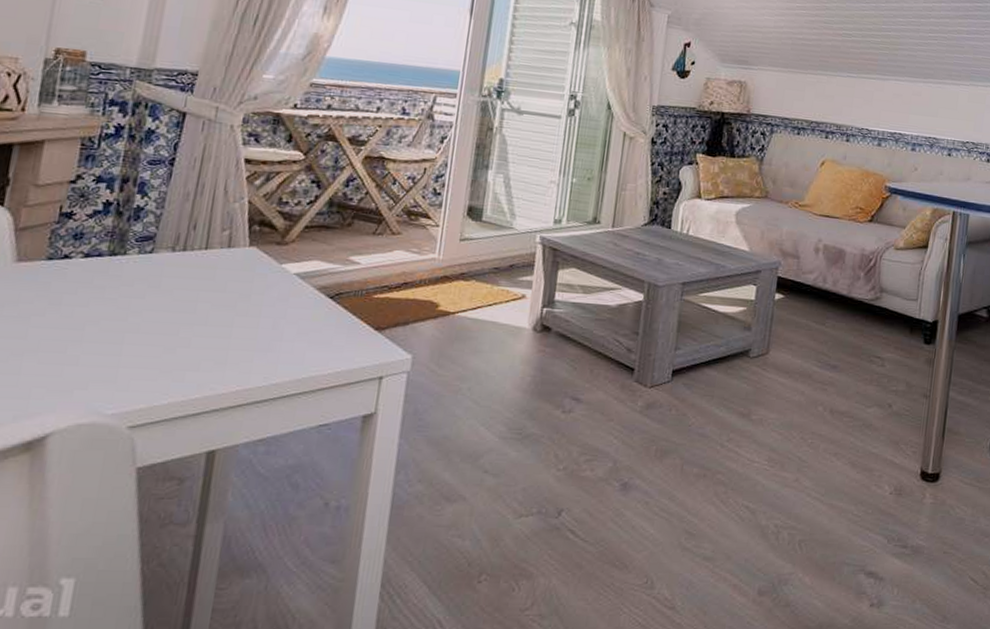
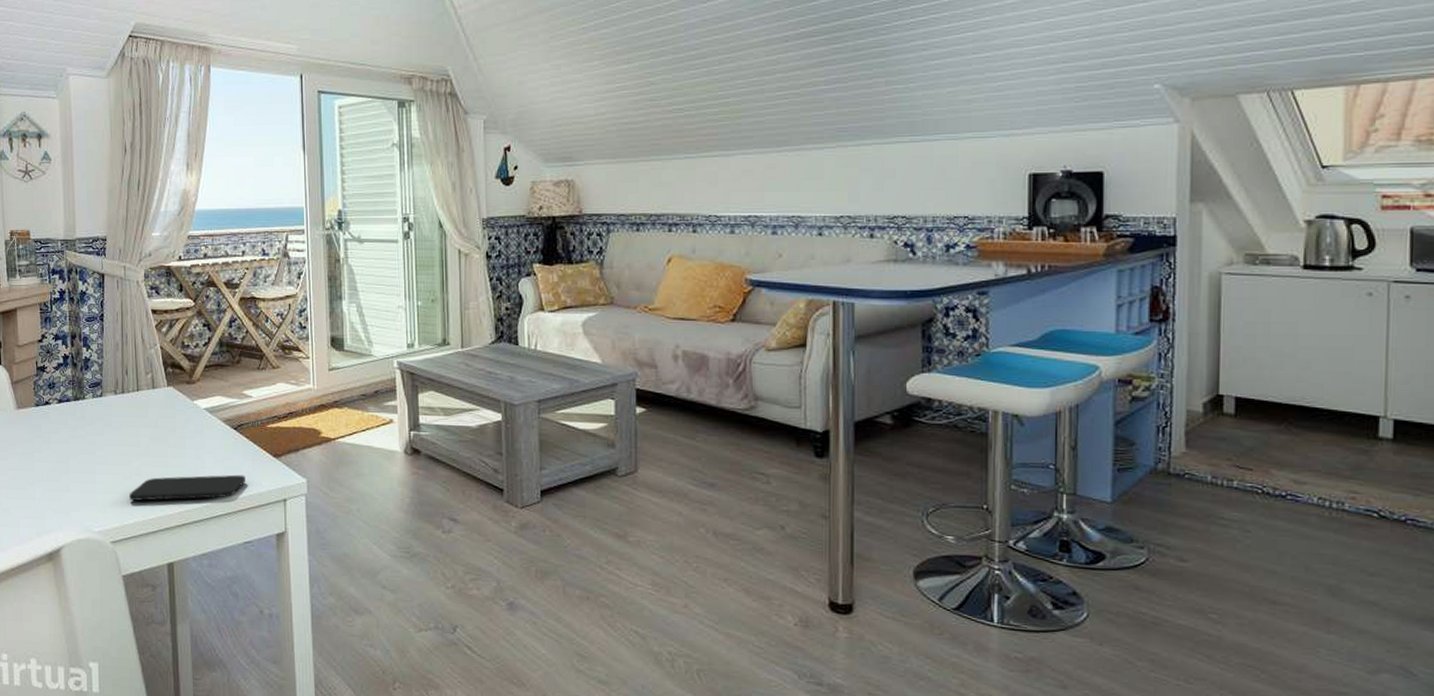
smartphone: none [167,348,334,378] -> present [129,474,245,501]

